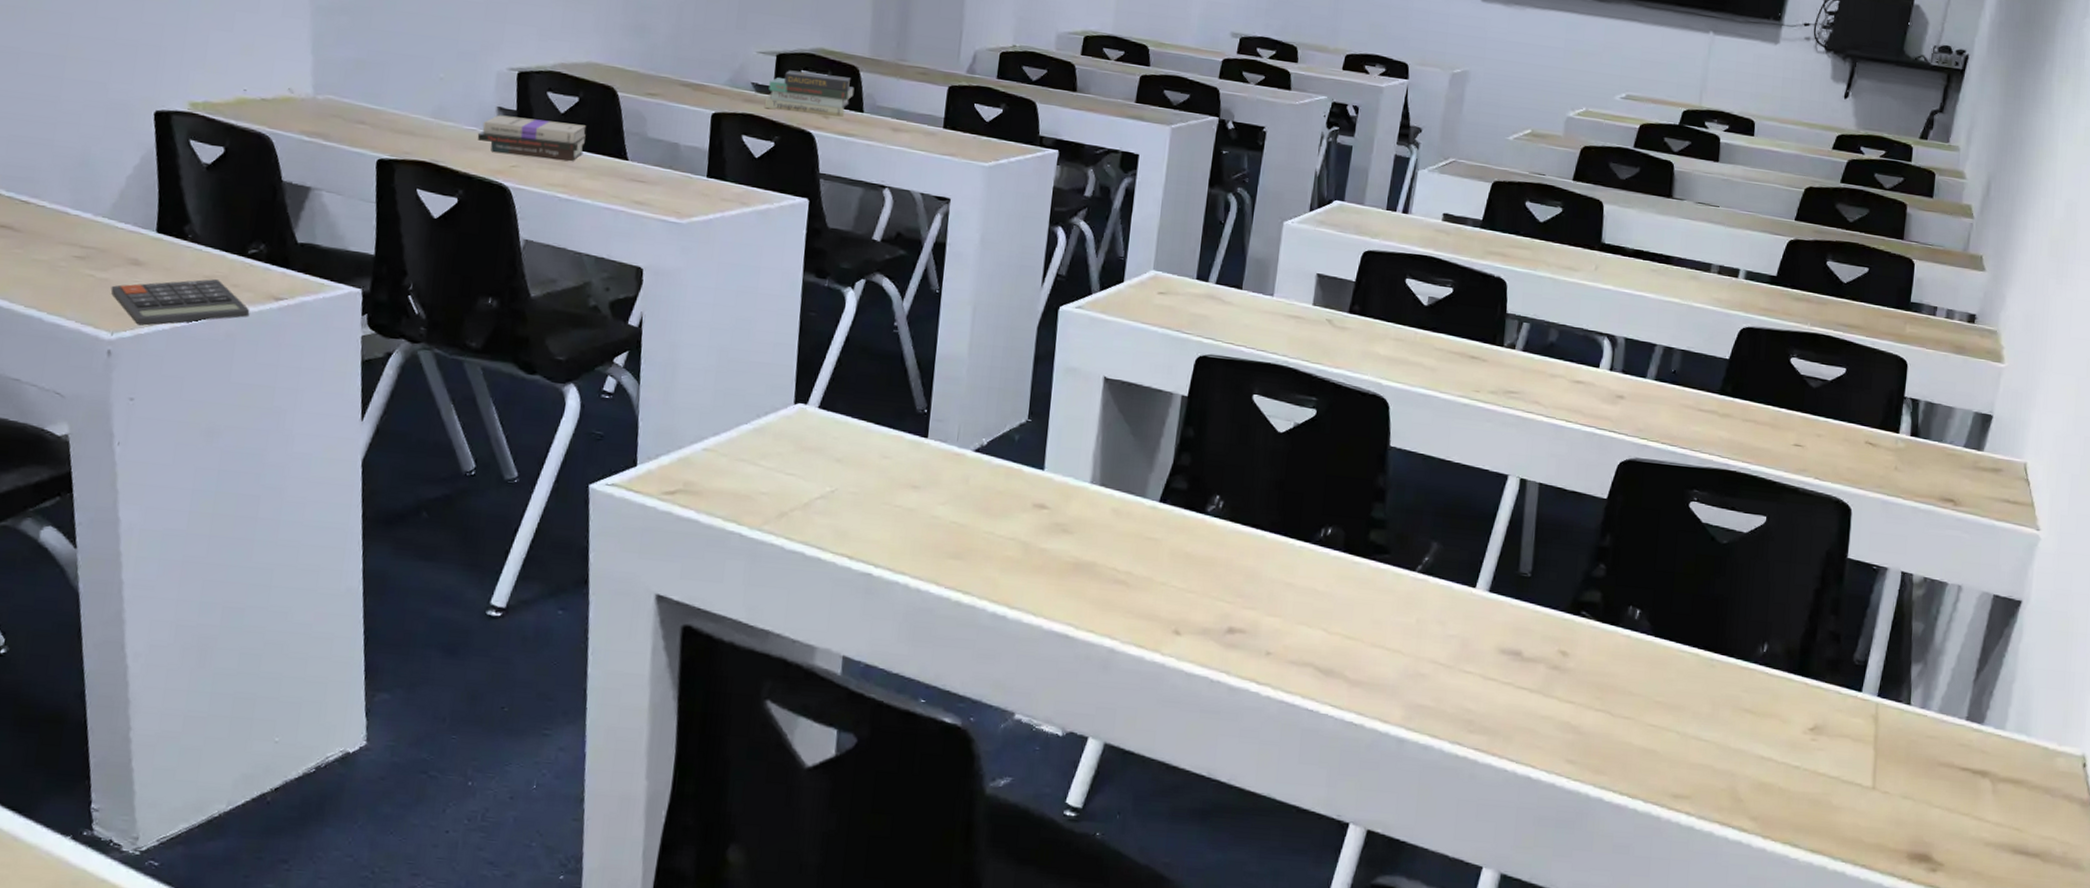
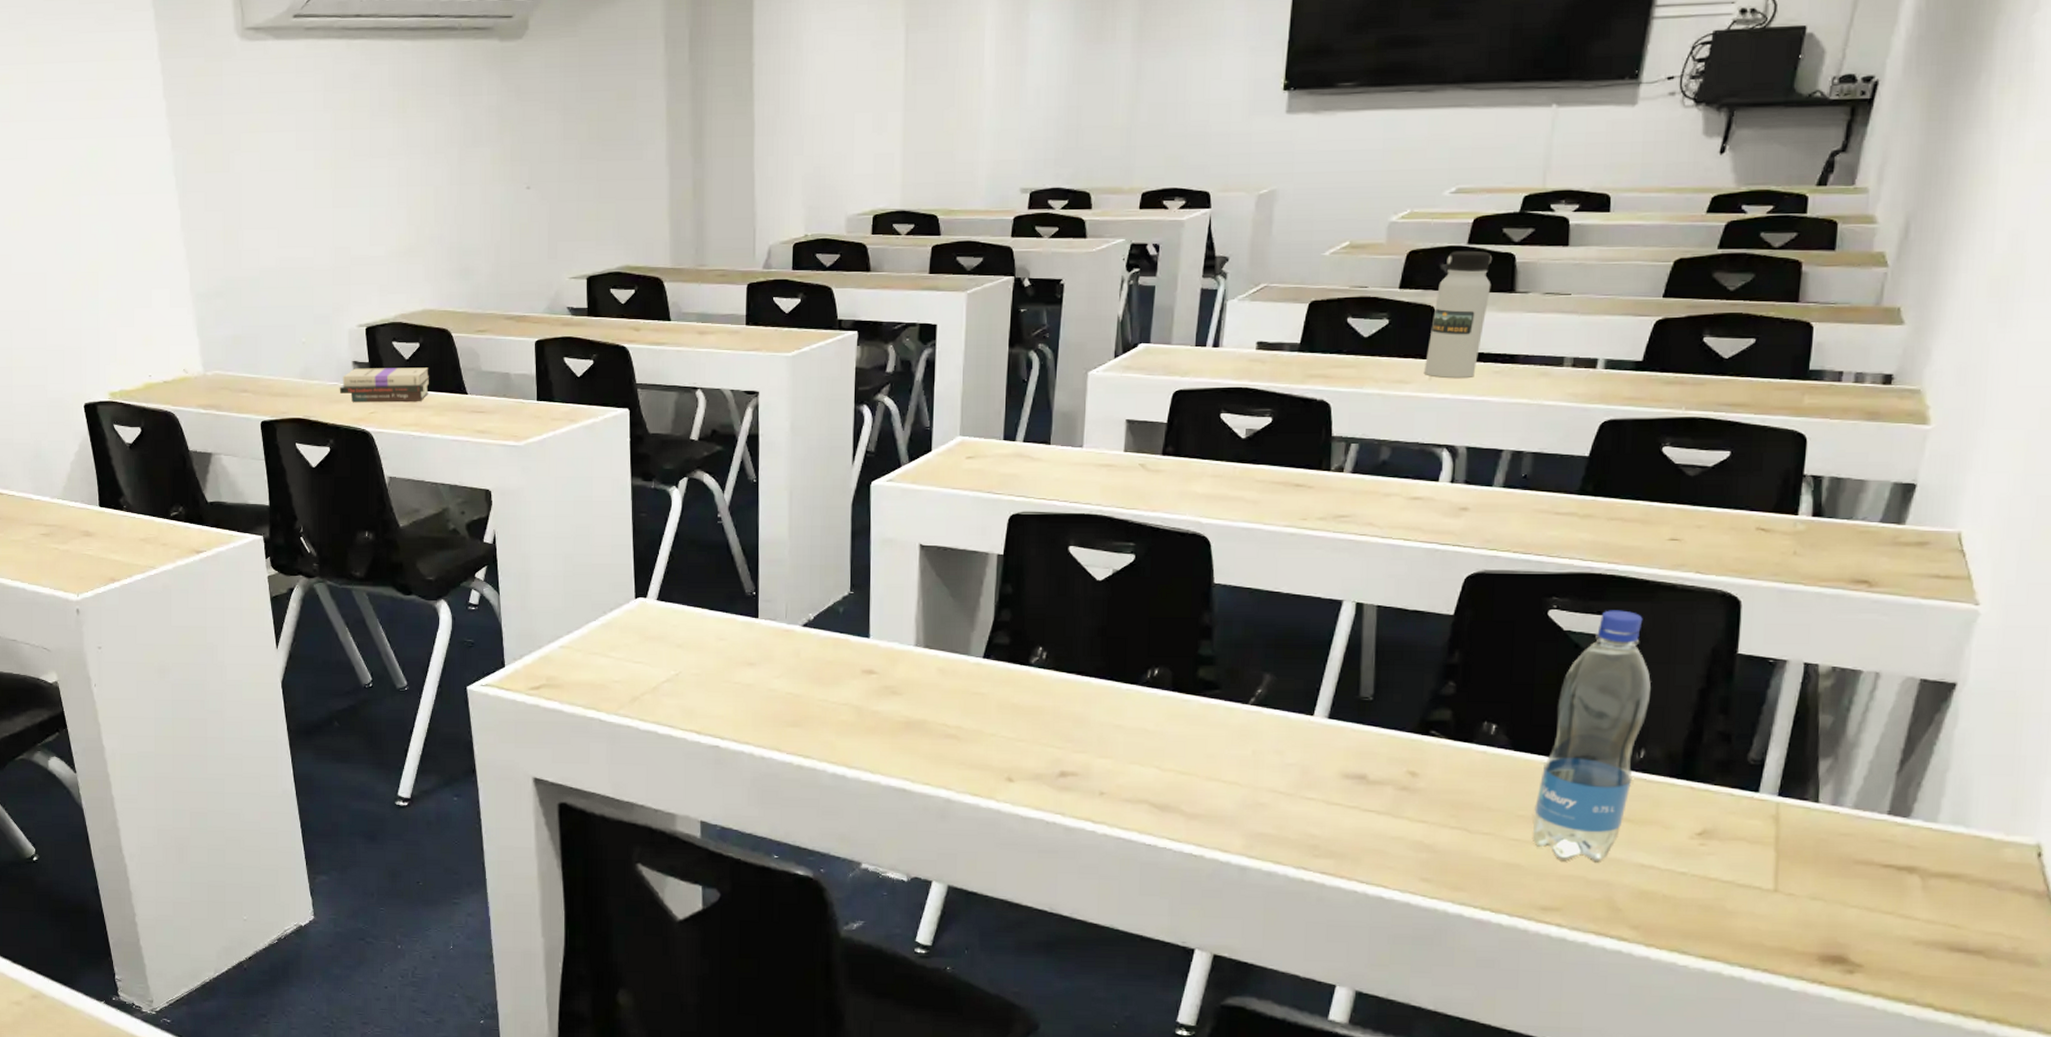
calculator: present [110,279,250,326] -> none [72,541,179,586]
books: present [764,70,855,117] -> none [580,289,660,330]
water bottle: none [1590,152,1655,273] -> present [1423,250,1493,379]
bottle: none [1667,507,1776,752] -> present [1532,610,1652,863]

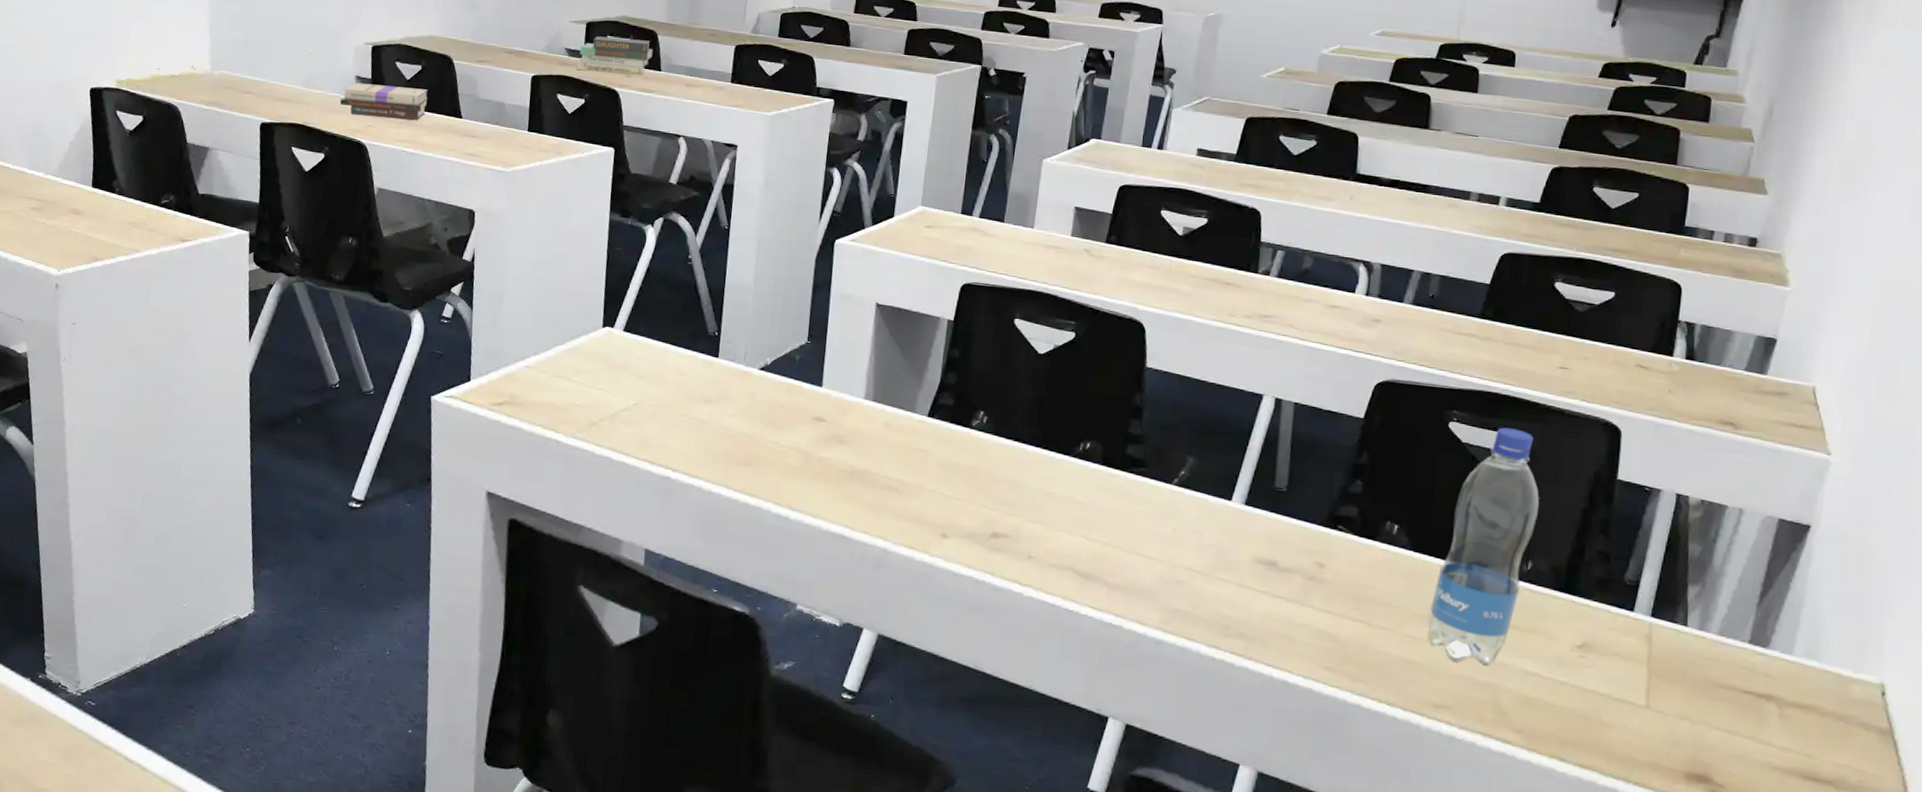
books: none [580,289,660,330] -> present [576,36,653,76]
water bottle: present [1423,250,1493,379] -> none [1345,86,1411,202]

